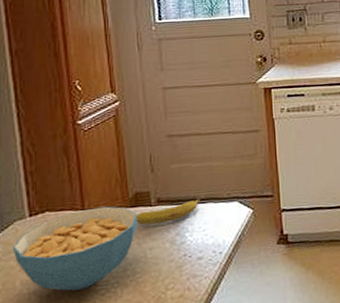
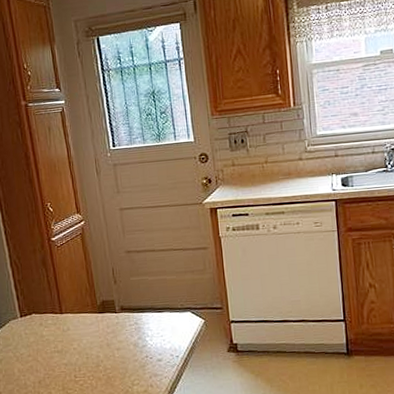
cereal bowl: present [12,206,138,291] -> none [9,311,106,380]
banana: present [135,194,205,225] -> none [104,304,161,329]

